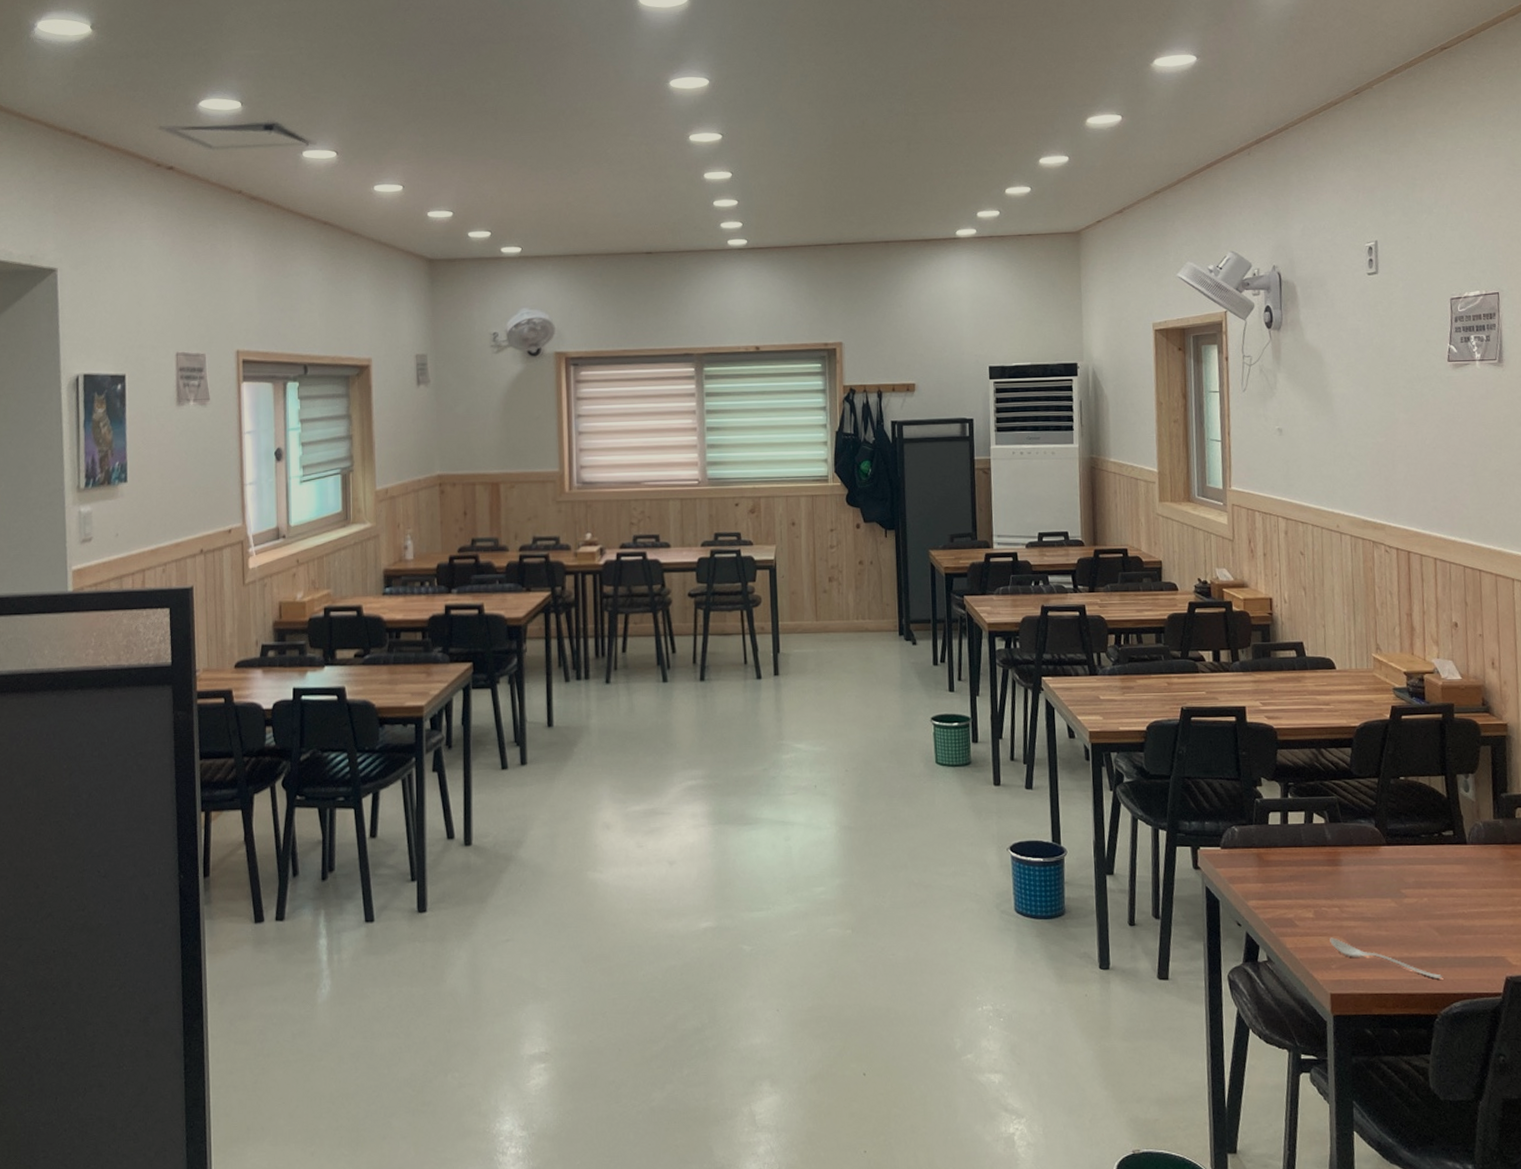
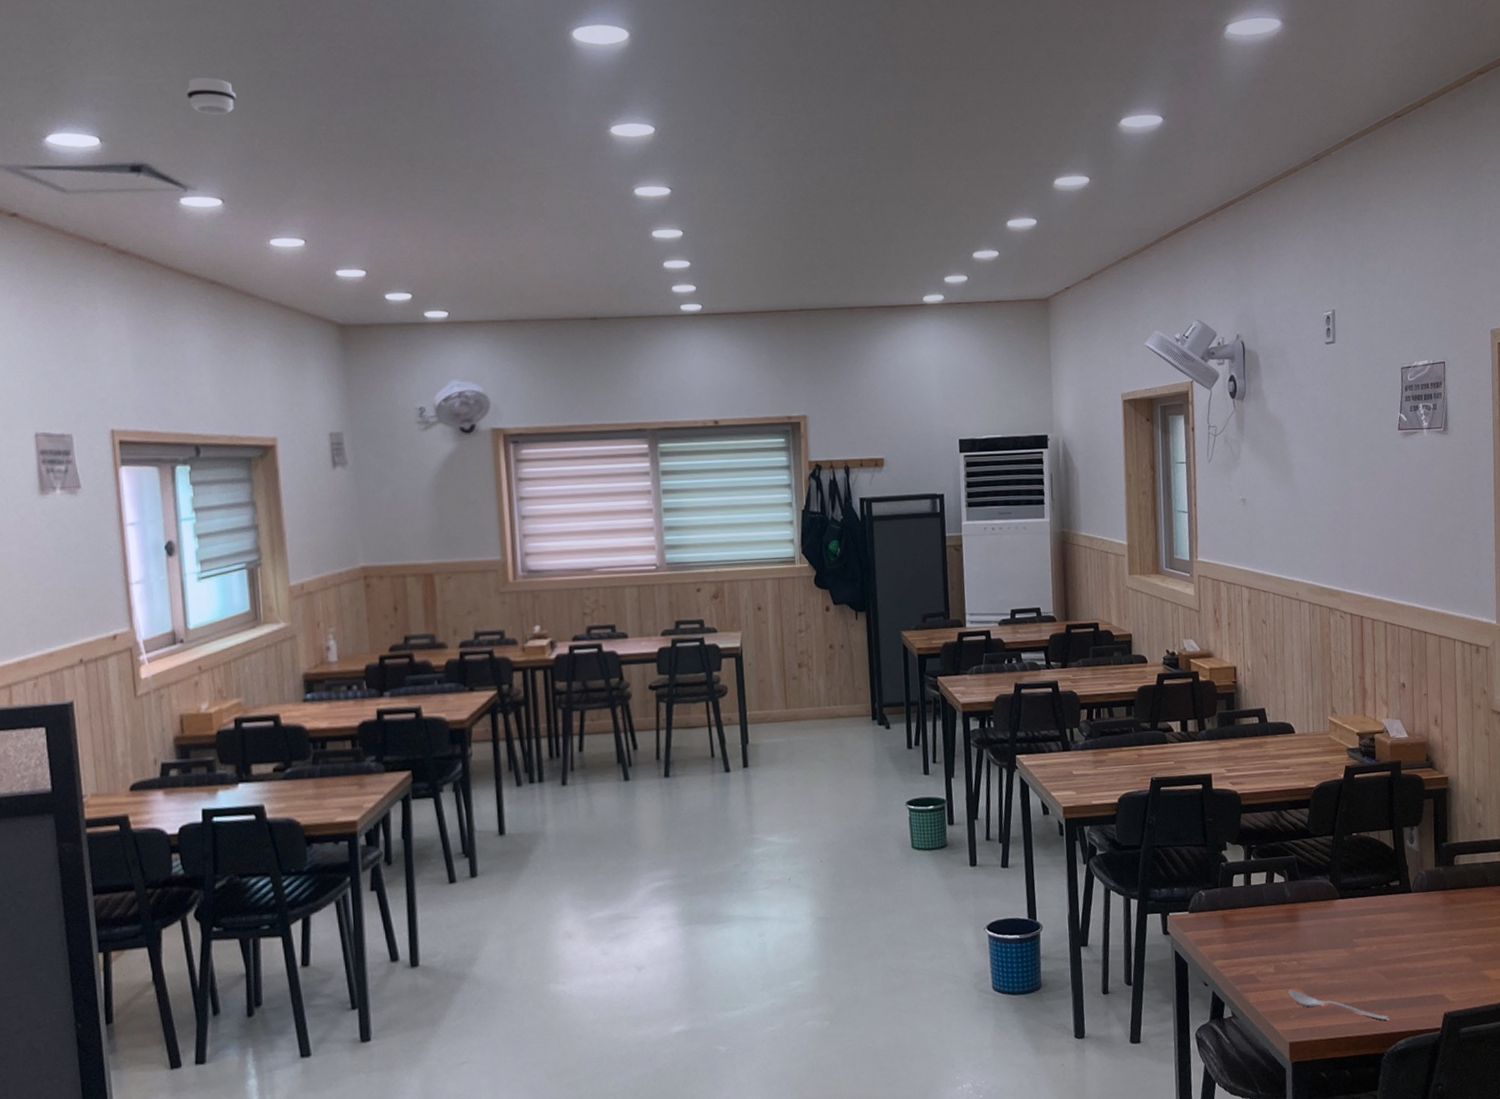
smoke detector: none [311,48,352,80] -> present [185,78,236,115]

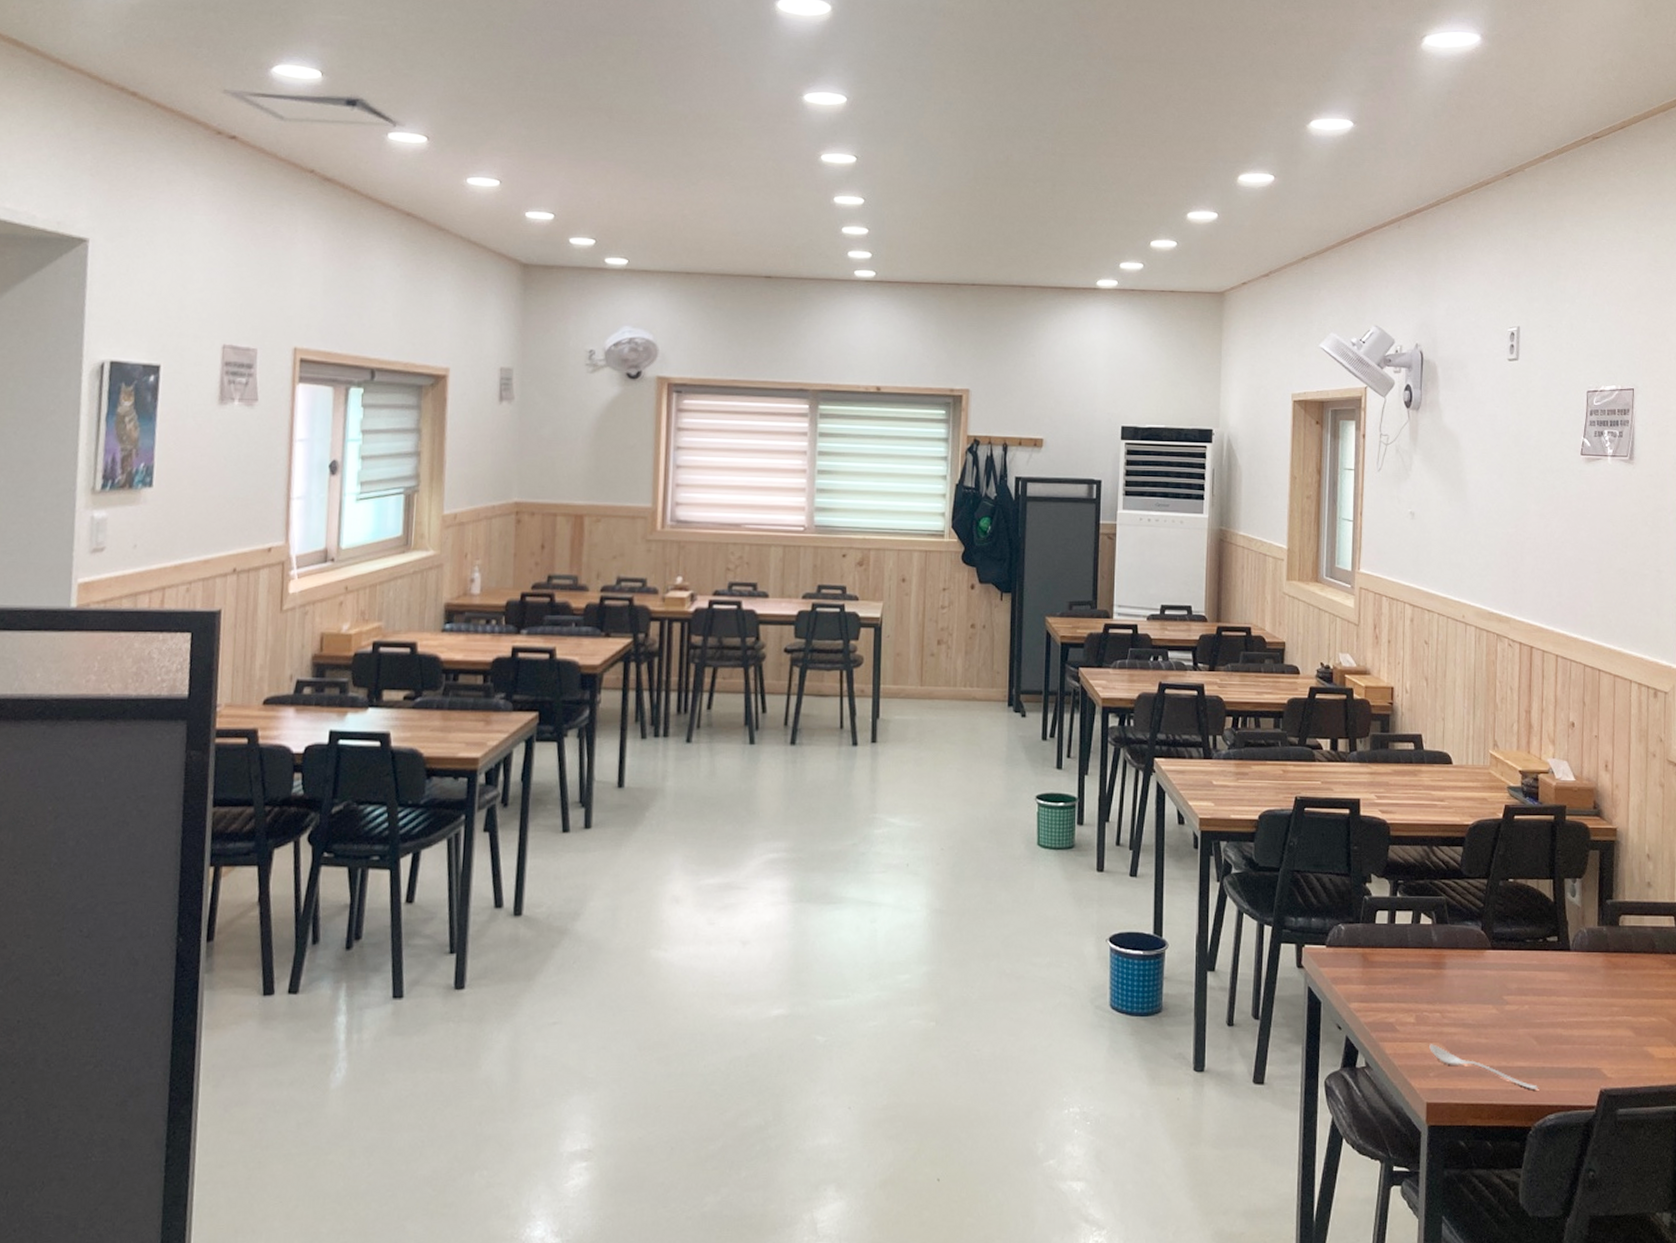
smoke detector: present [185,78,236,115] -> none [406,22,453,58]

